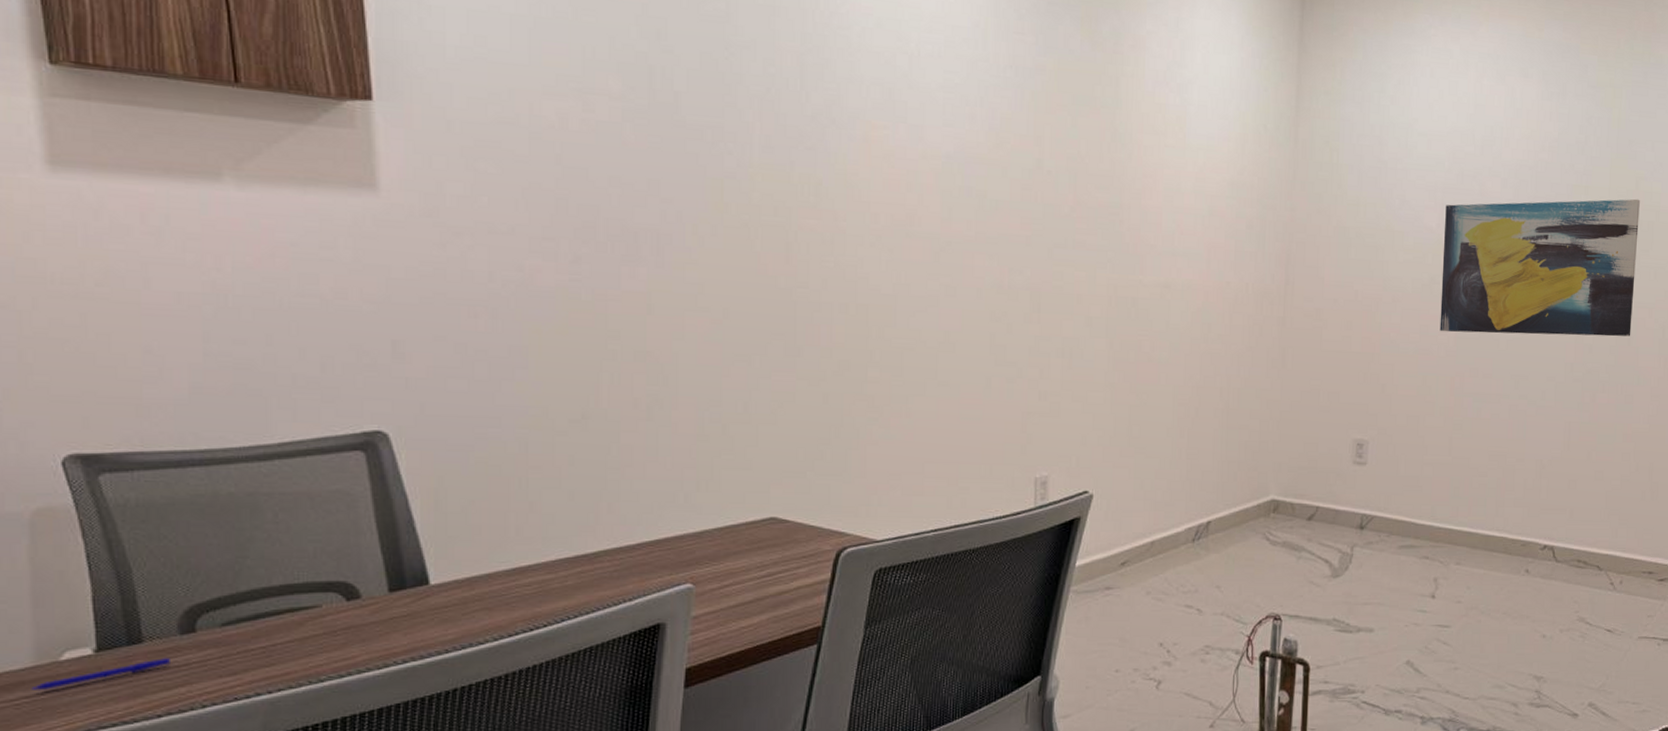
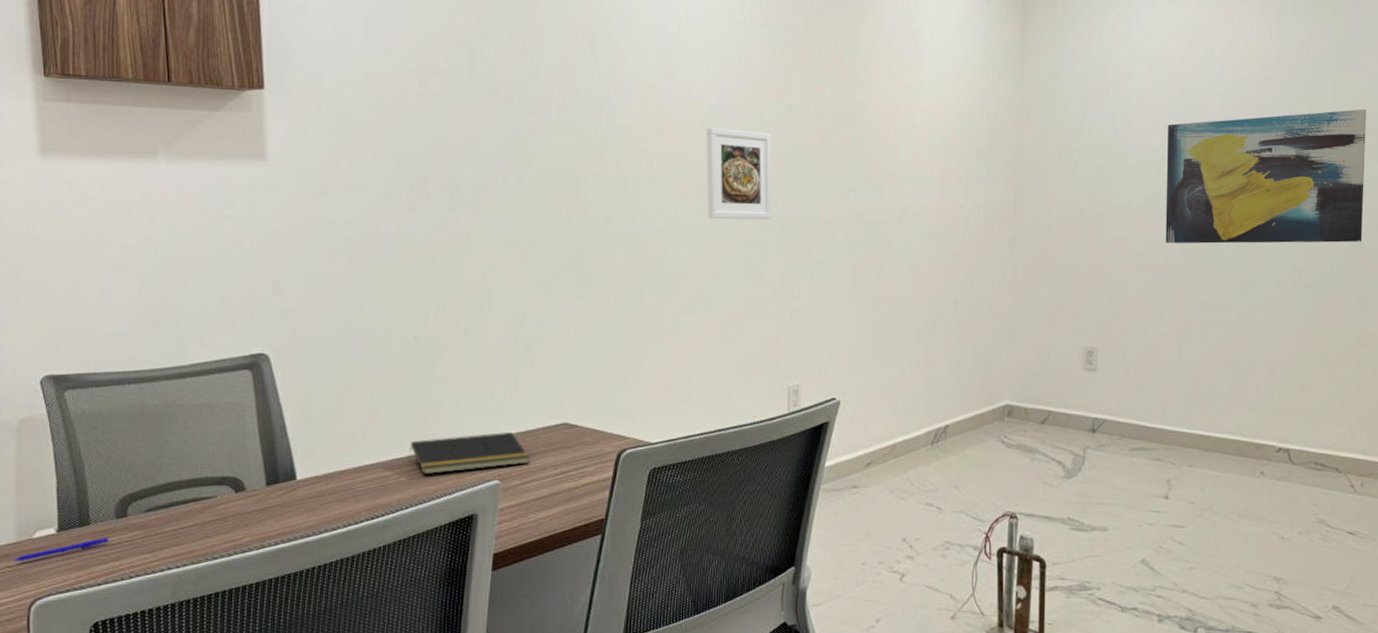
notepad: none [576,528,730,578] -> present [408,432,530,475]
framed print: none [942,180,1018,290] -> present [706,127,772,220]

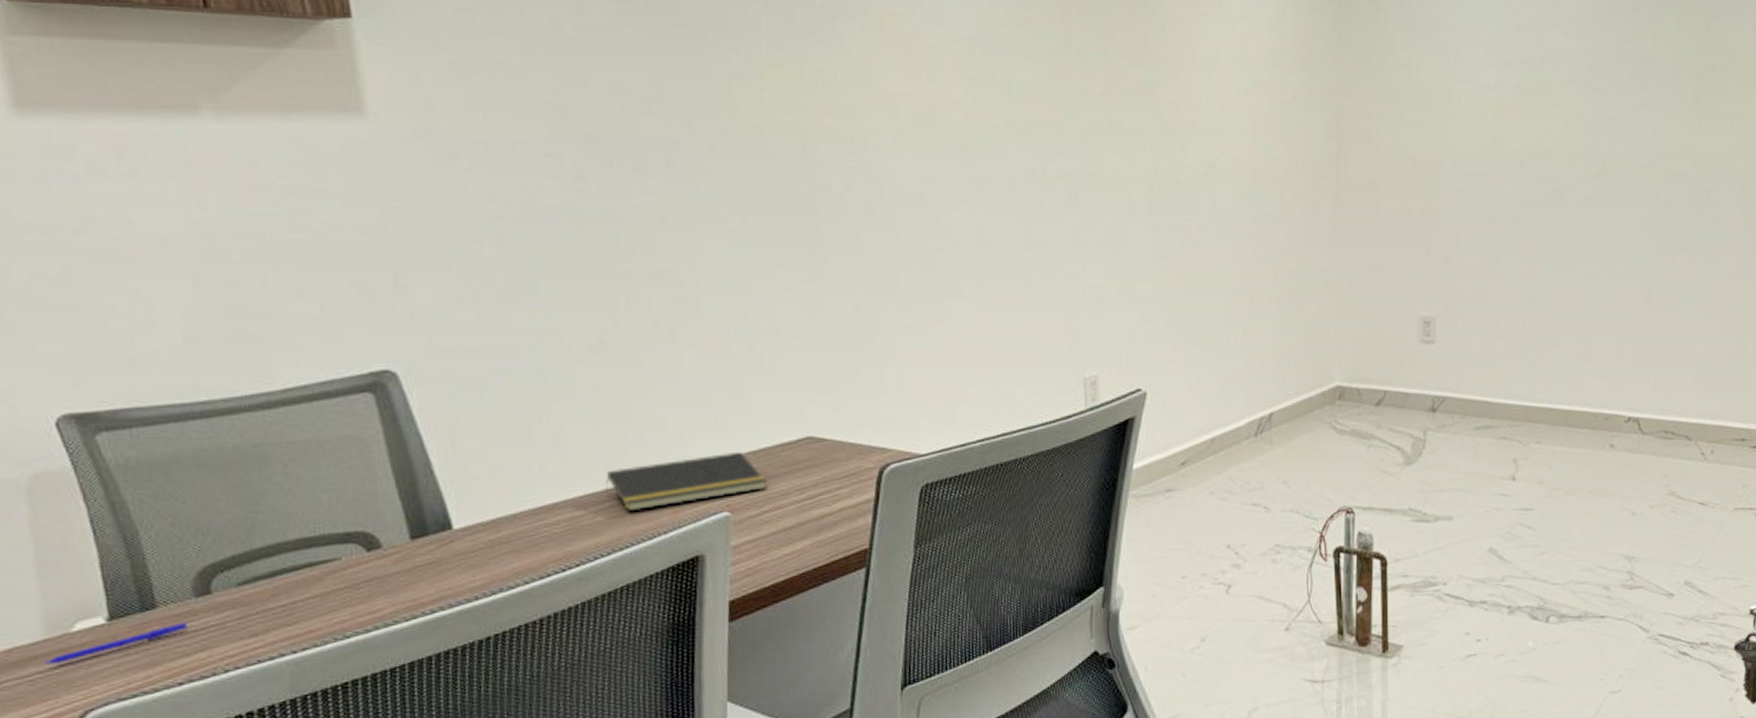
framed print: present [706,127,772,220] -> none [965,66,1052,179]
wall art: present [1165,108,1366,244] -> none [1503,41,1712,197]

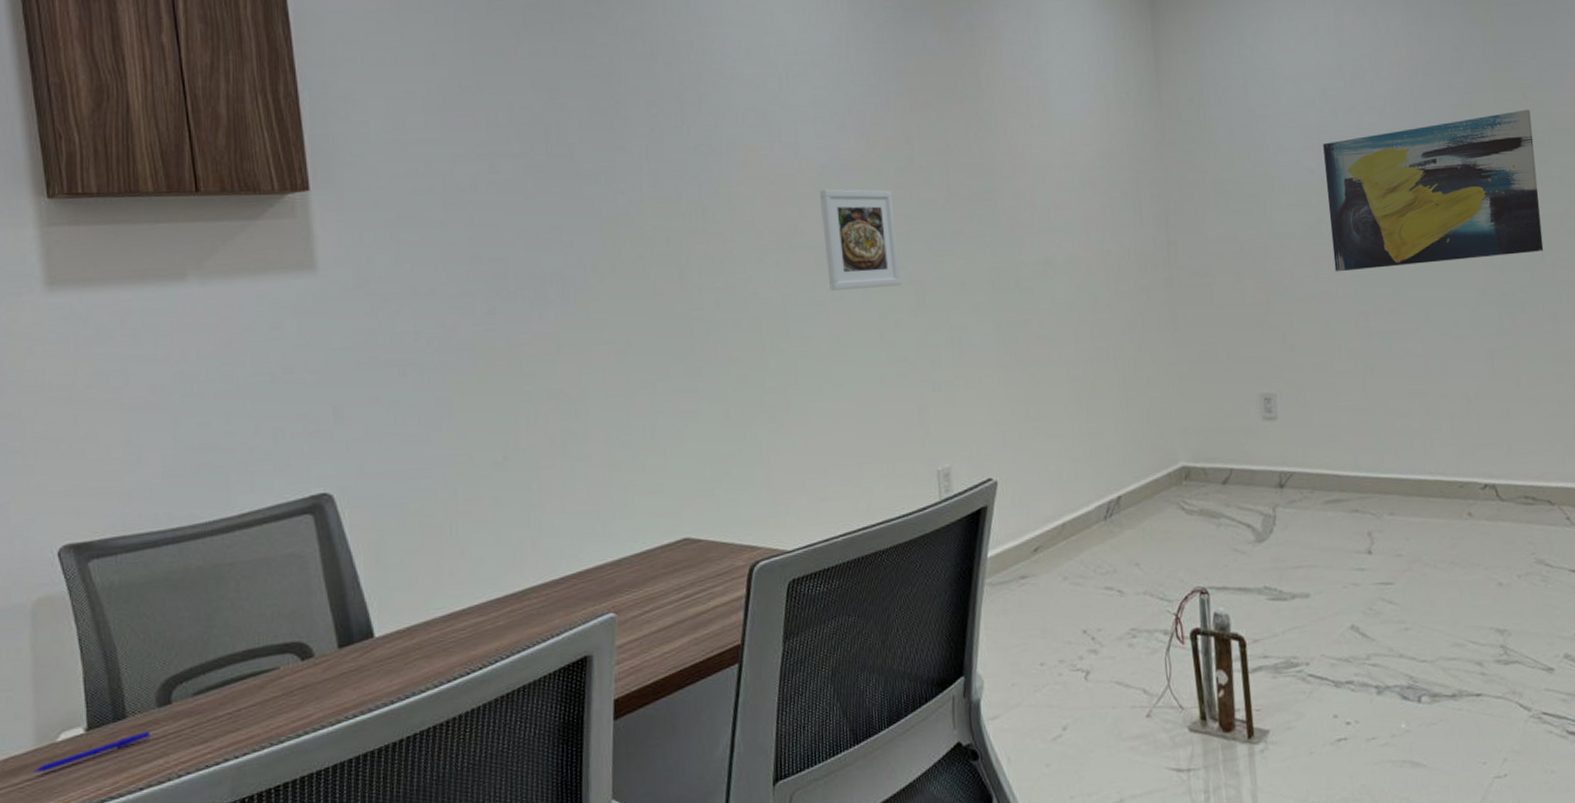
notepad: present [605,452,767,512] -> none [506,556,649,616]
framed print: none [965,66,1052,179] -> present [820,189,901,291]
wall art: none [1503,41,1712,197] -> present [1323,109,1544,272]

